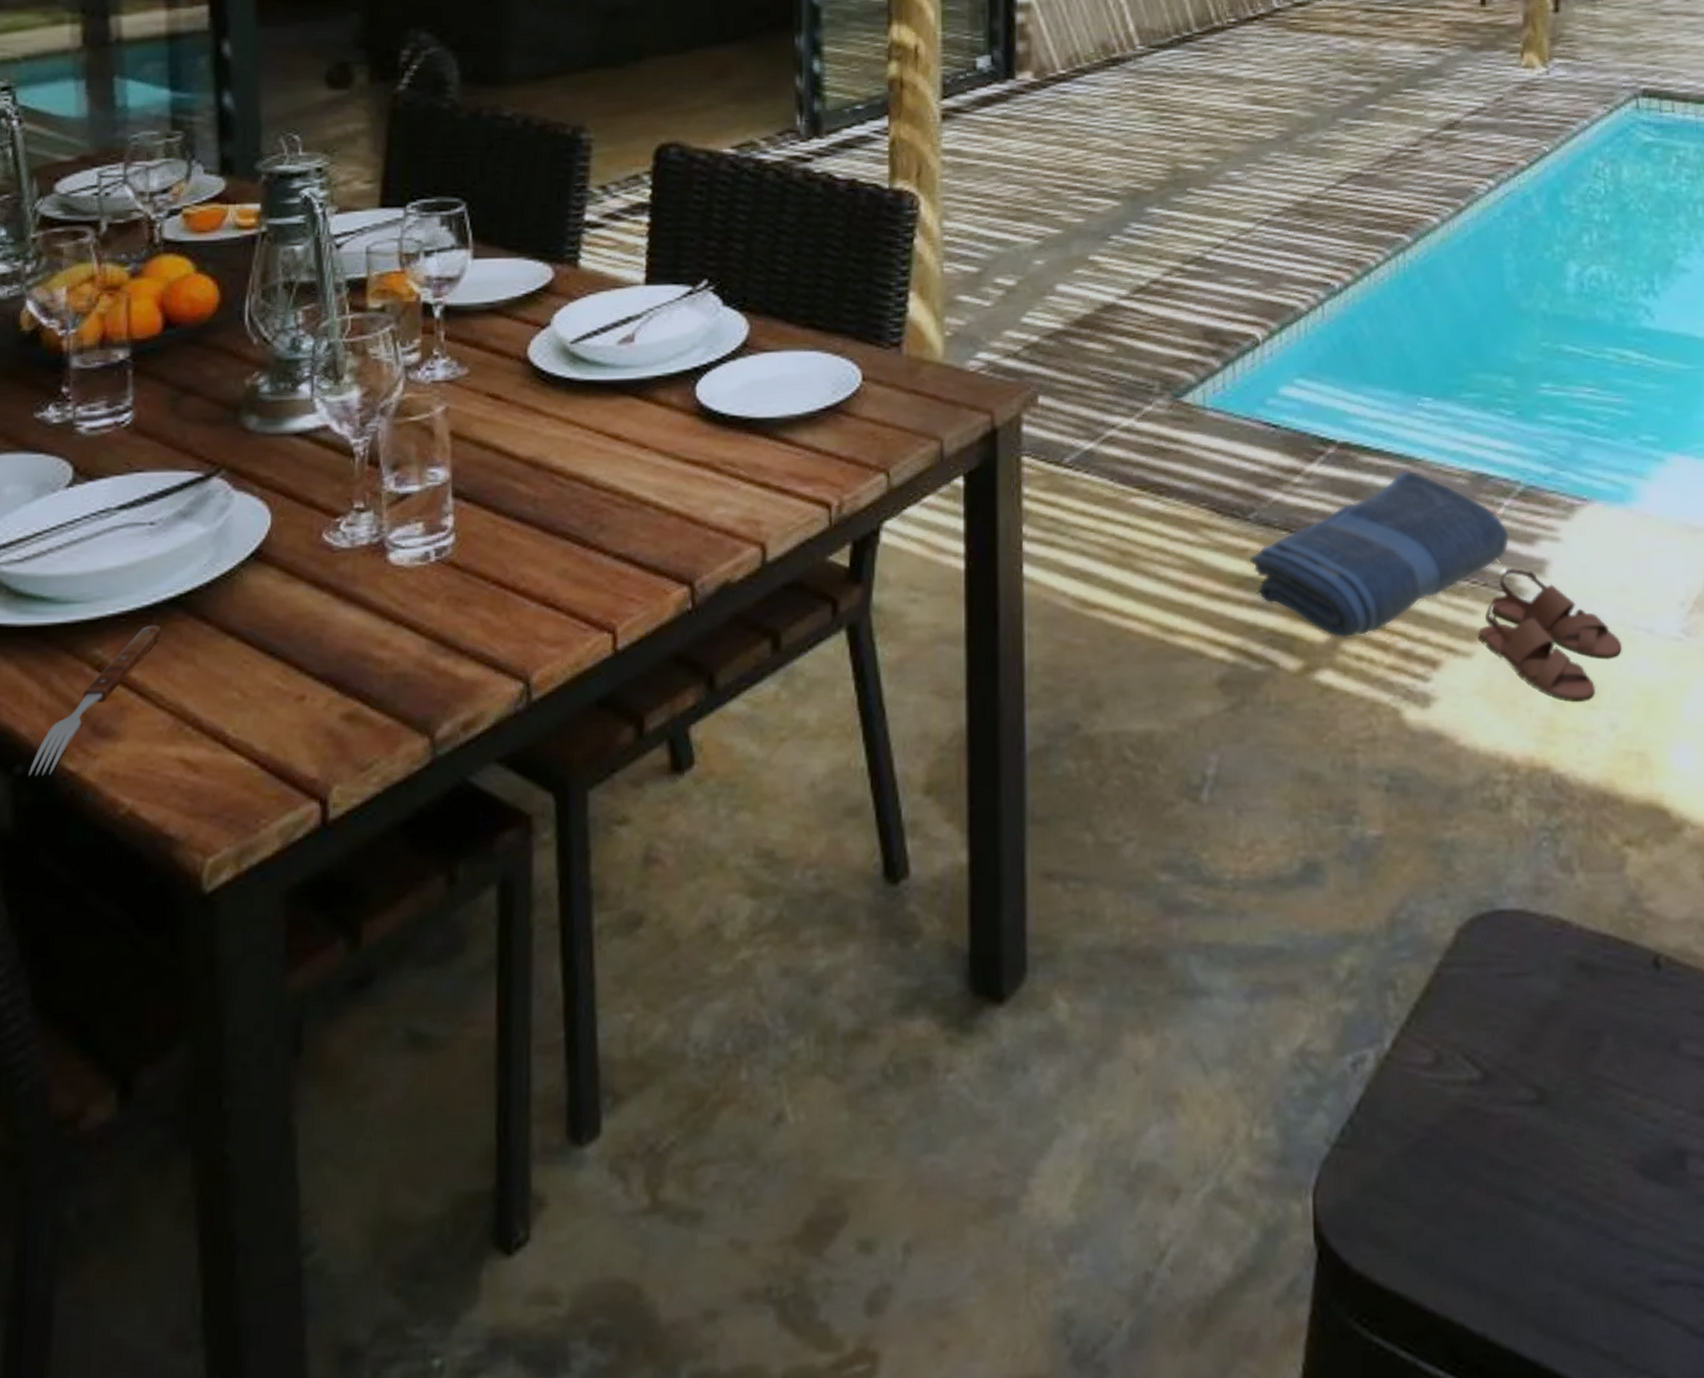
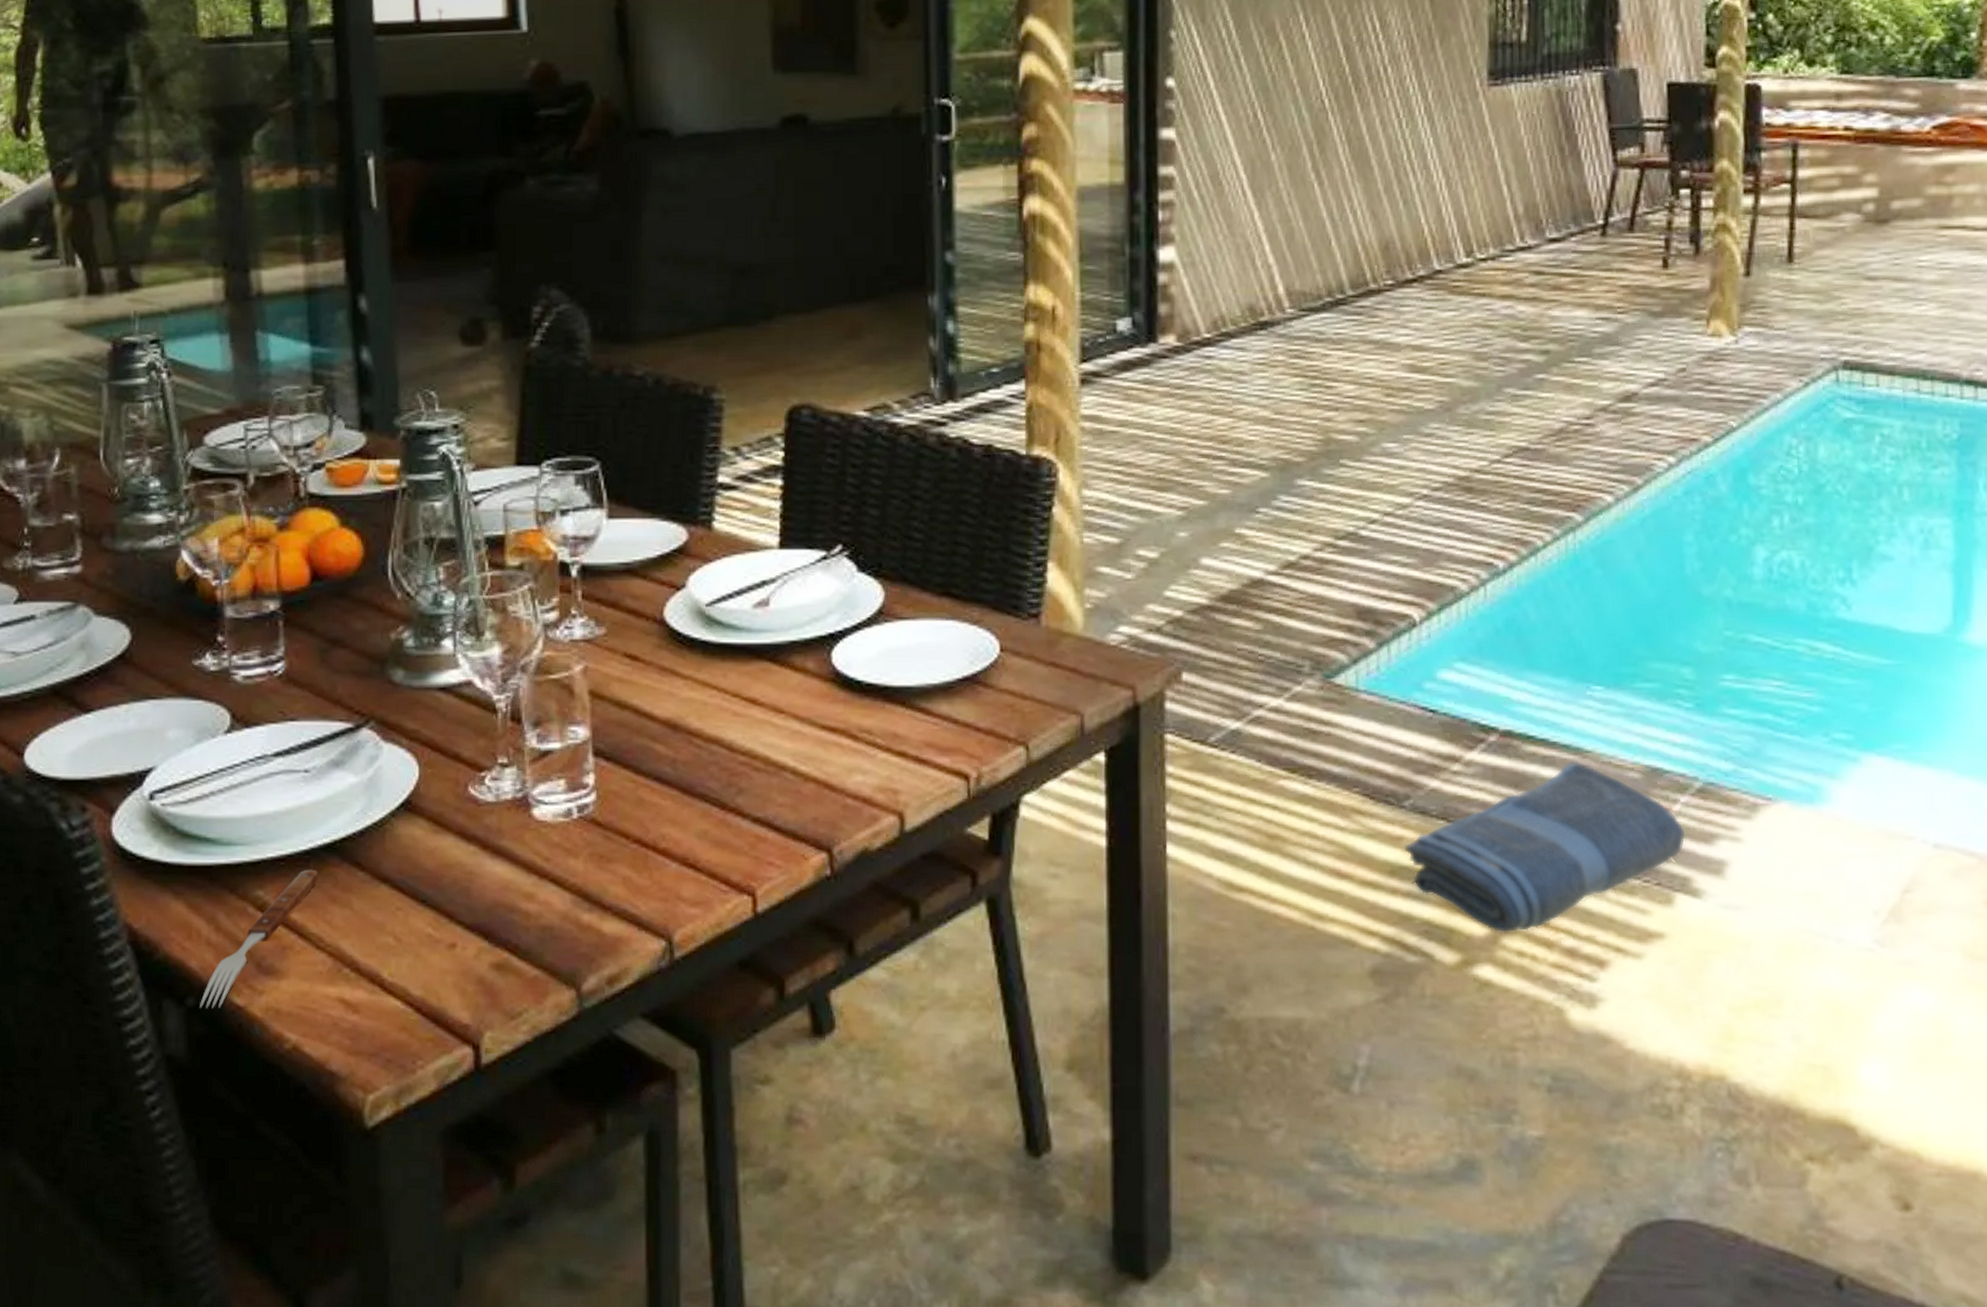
sandal: present [1478,567,1623,700] -> none [1650,867,1809,1008]

